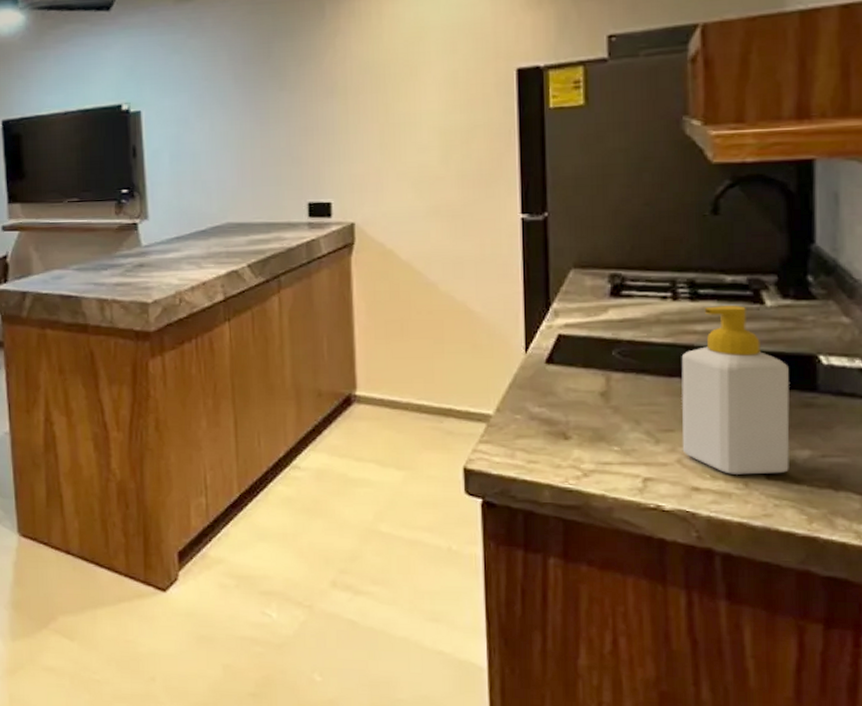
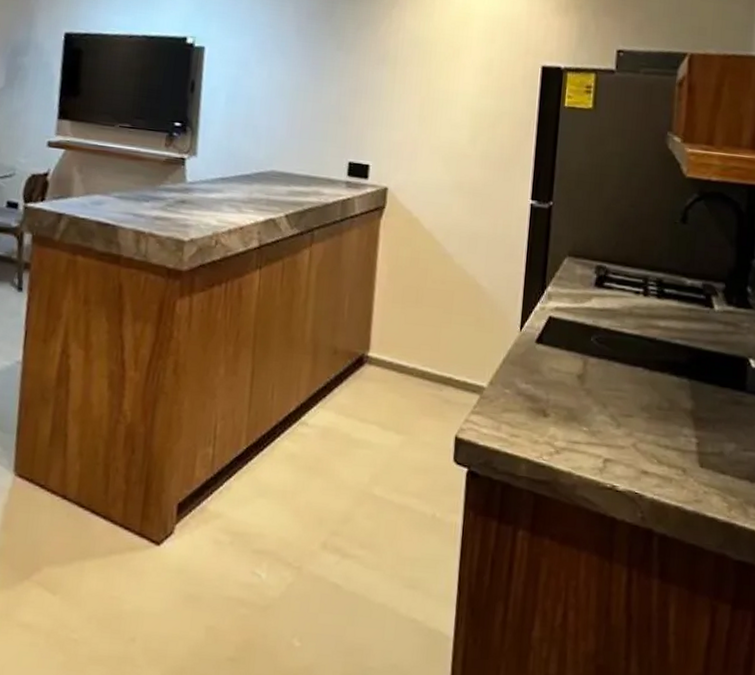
soap bottle: present [681,306,790,475] -> none [637,305,726,464]

